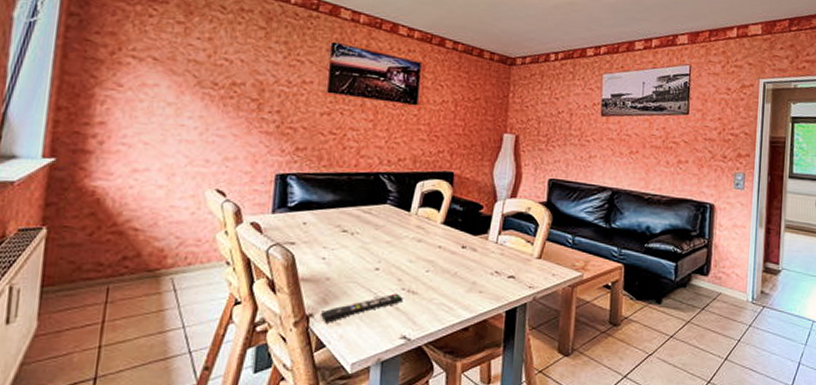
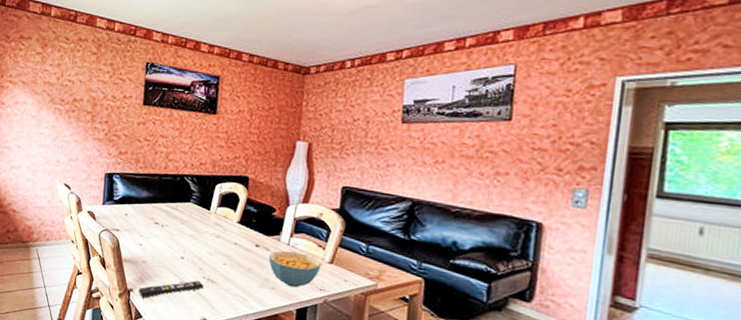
cereal bowl: none [476,249,530,288] -> present [268,250,321,288]

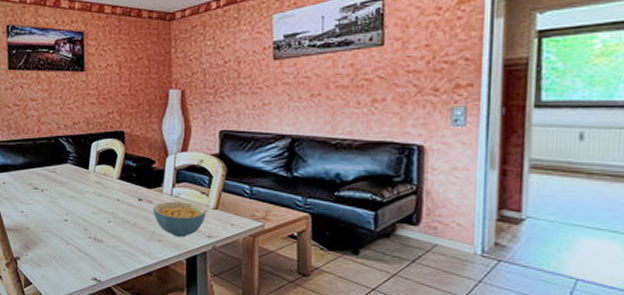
remote control: present [138,280,204,298] -> none [24,241,91,265]

